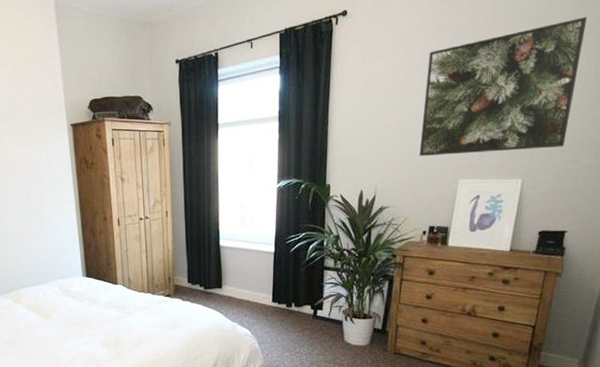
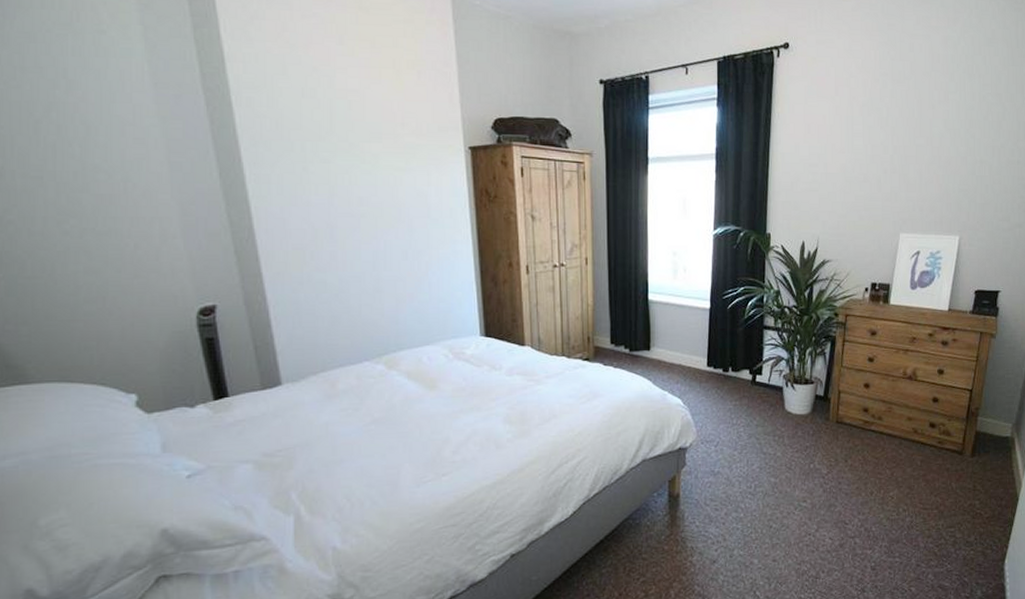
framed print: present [419,17,588,157] -> none [861,74,1016,208]

